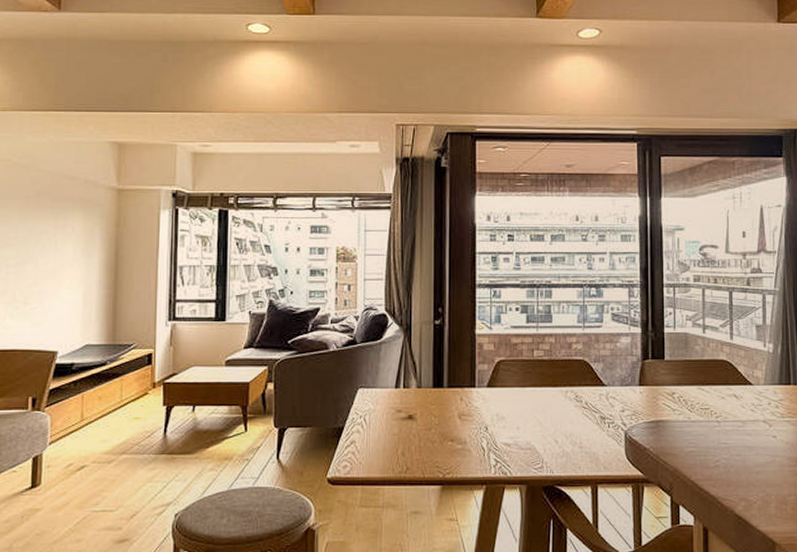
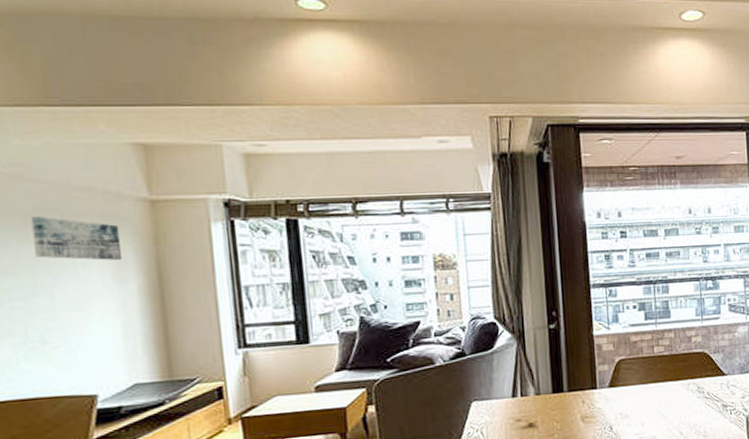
wall art: none [30,198,92,238] -> present [31,215,123,260]

